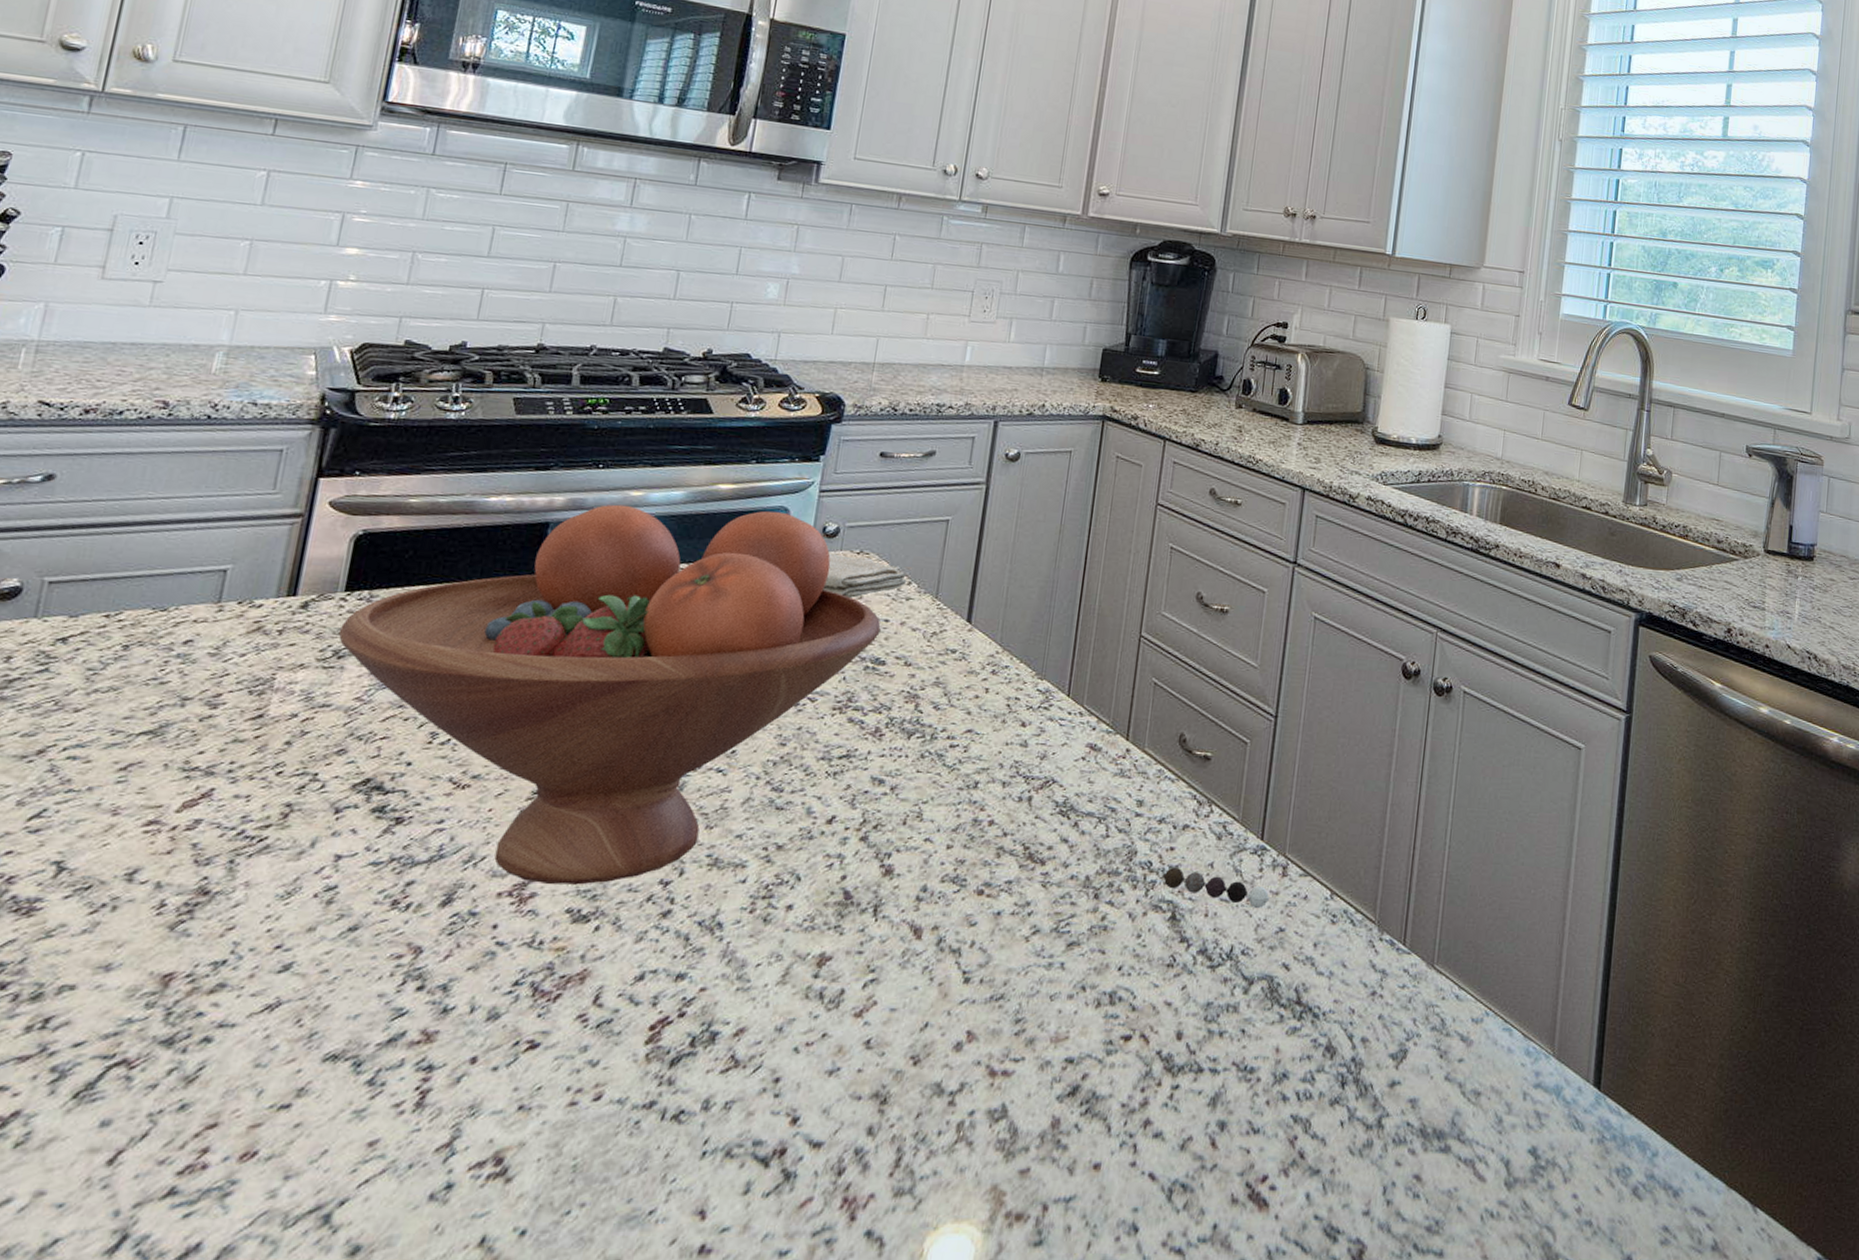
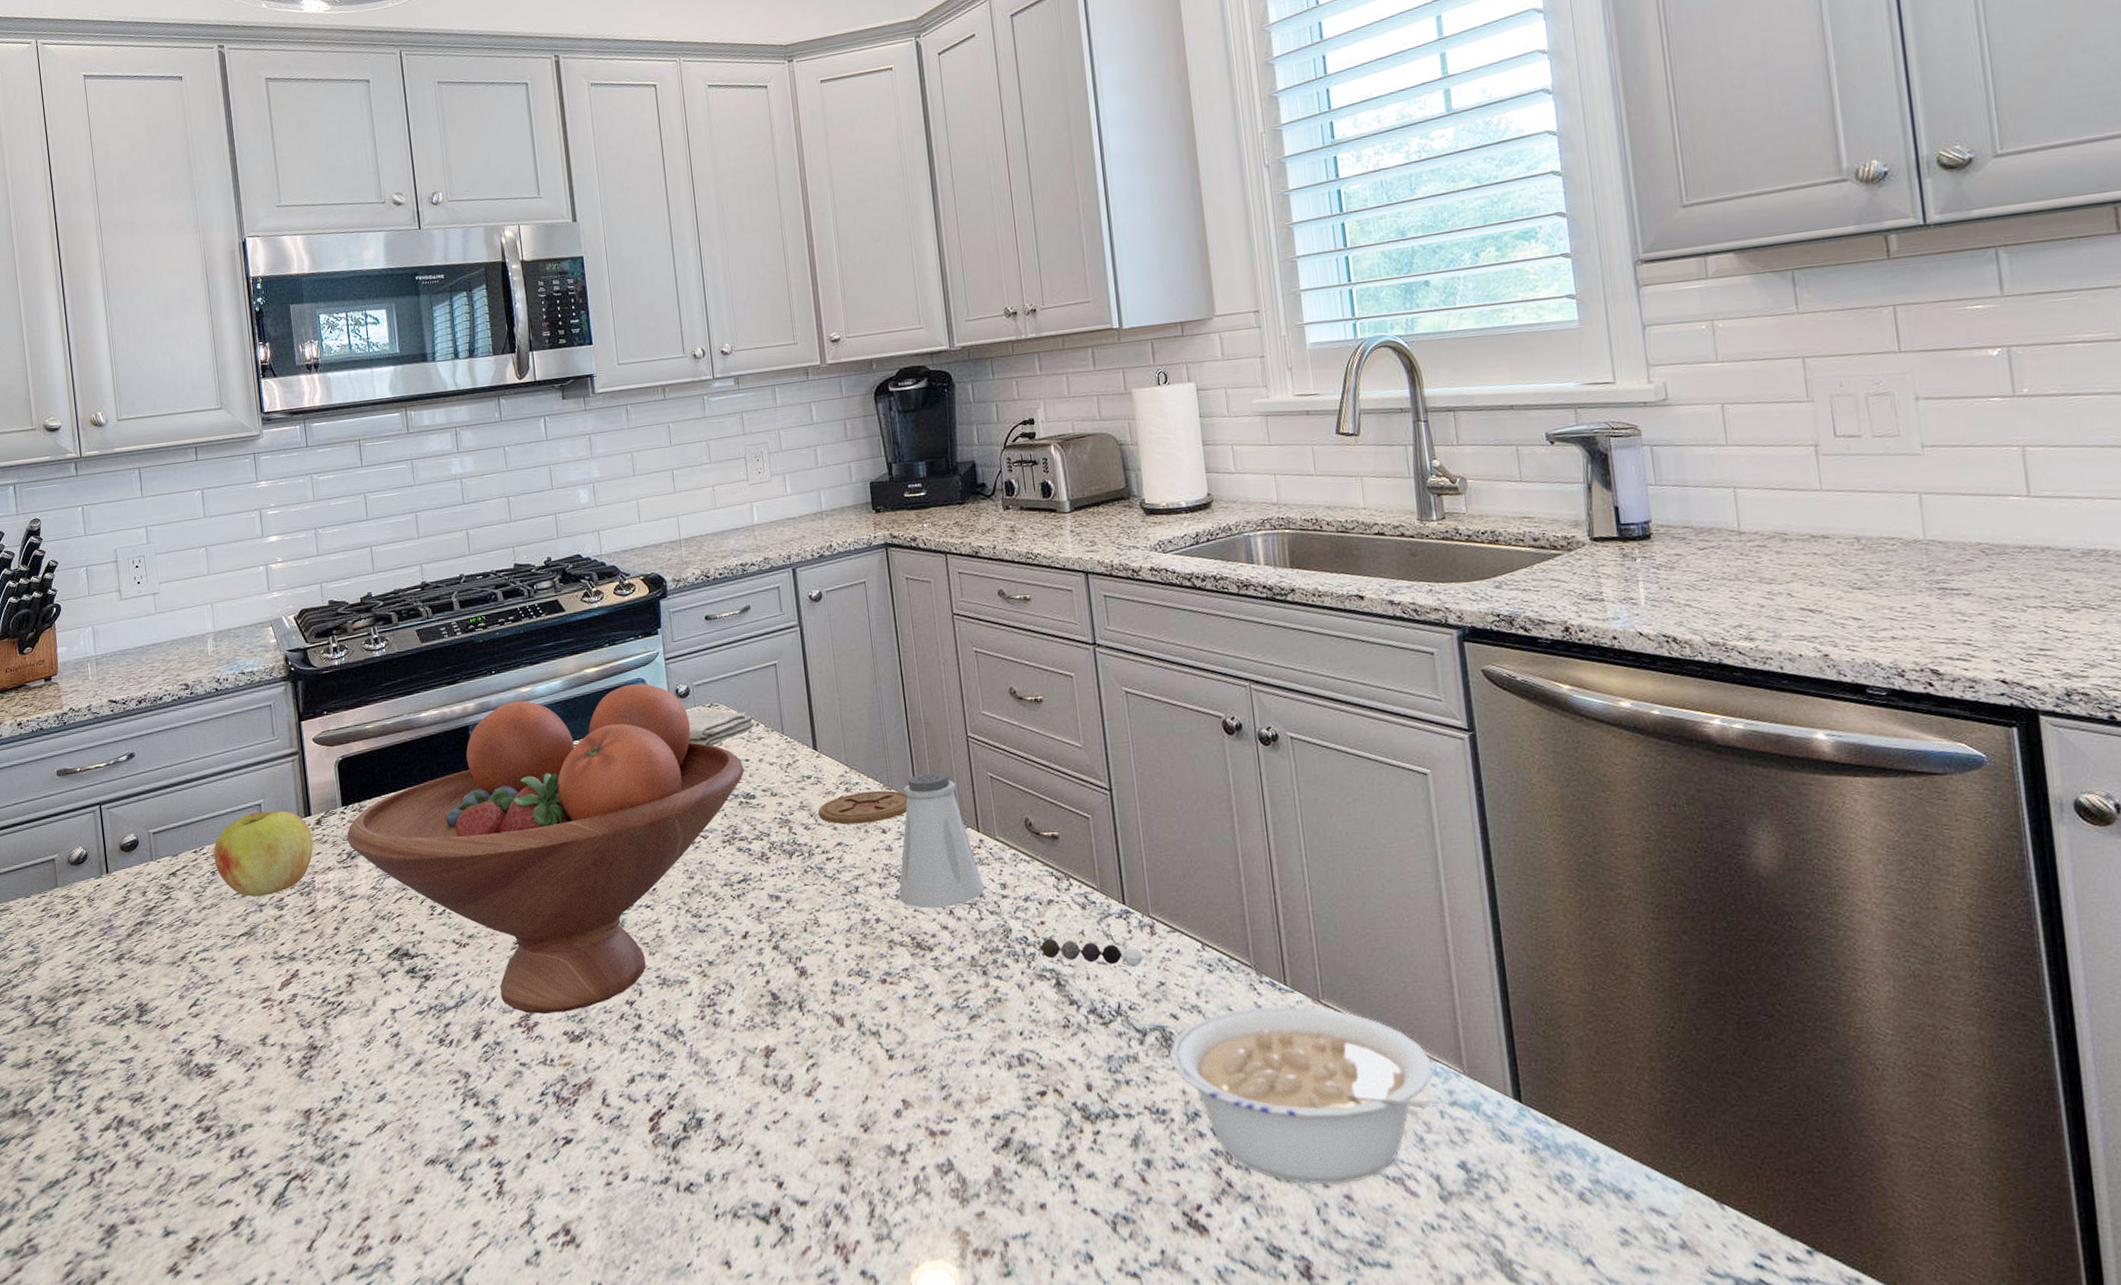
apple: none [132,579,291,688] -> present [213,810,314,897]
coaster: none [953,677,1059,713] -> present [818,790,908,825]
saltshaker: none [1021,668,1119,819] -> present [898,772,984,909]
legume: none [1272,965,1528,1163] -> present [1170,1005,1443,1185]

